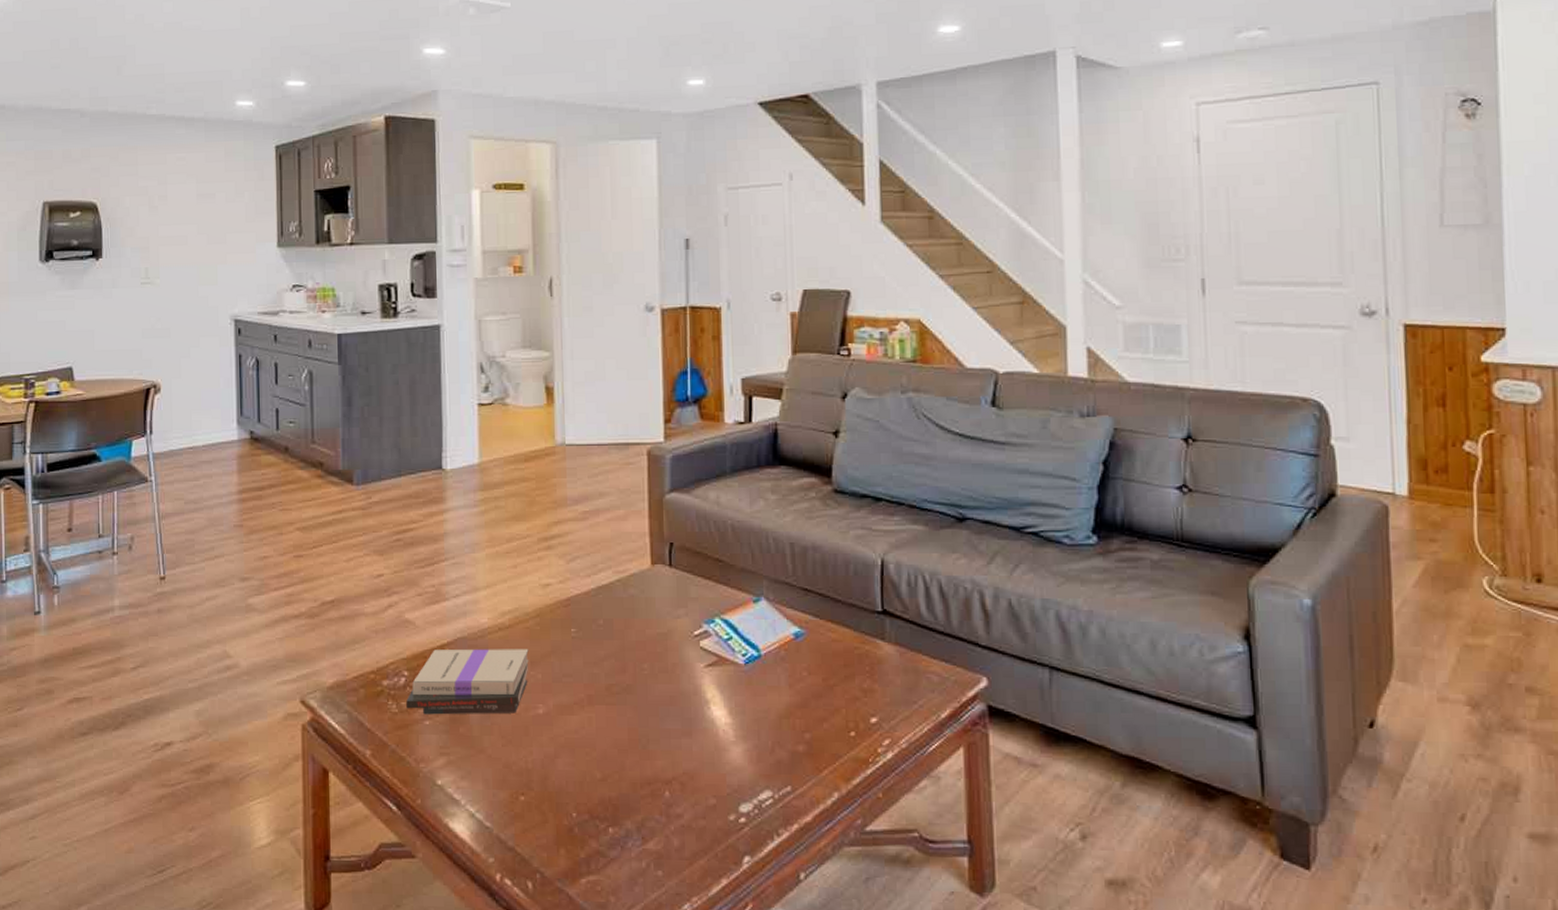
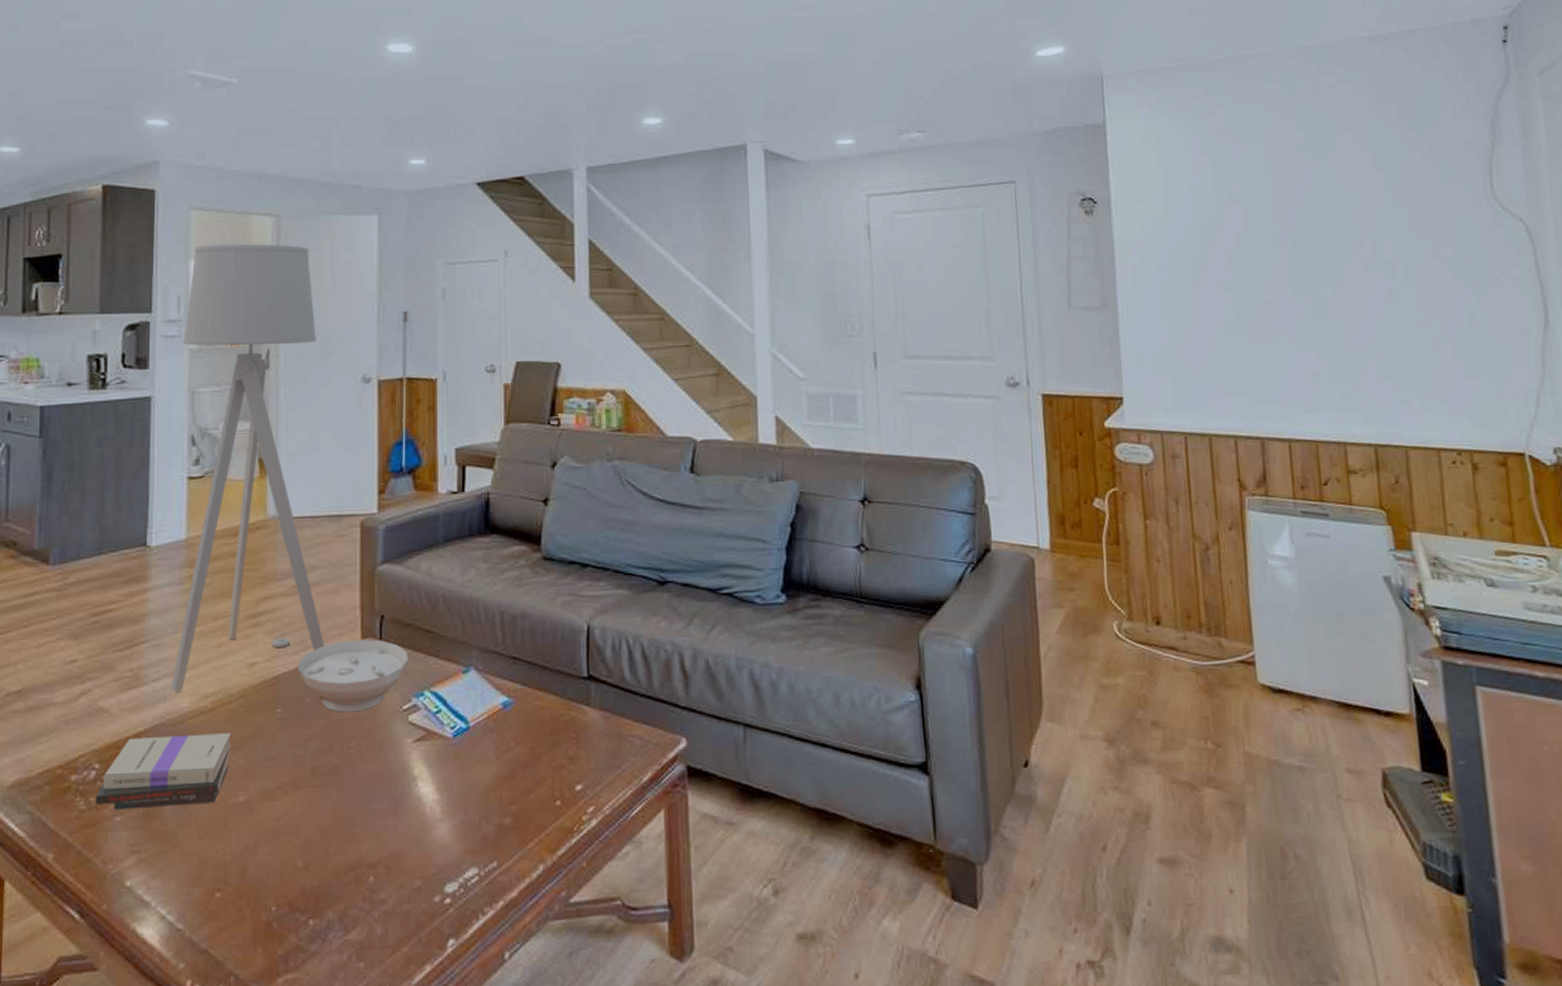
floor lamp: none [468,171,616,608] -> present [171,243,325,692]
decorative bowl: none [590,566,698,635] -> present [298,639,408,712]

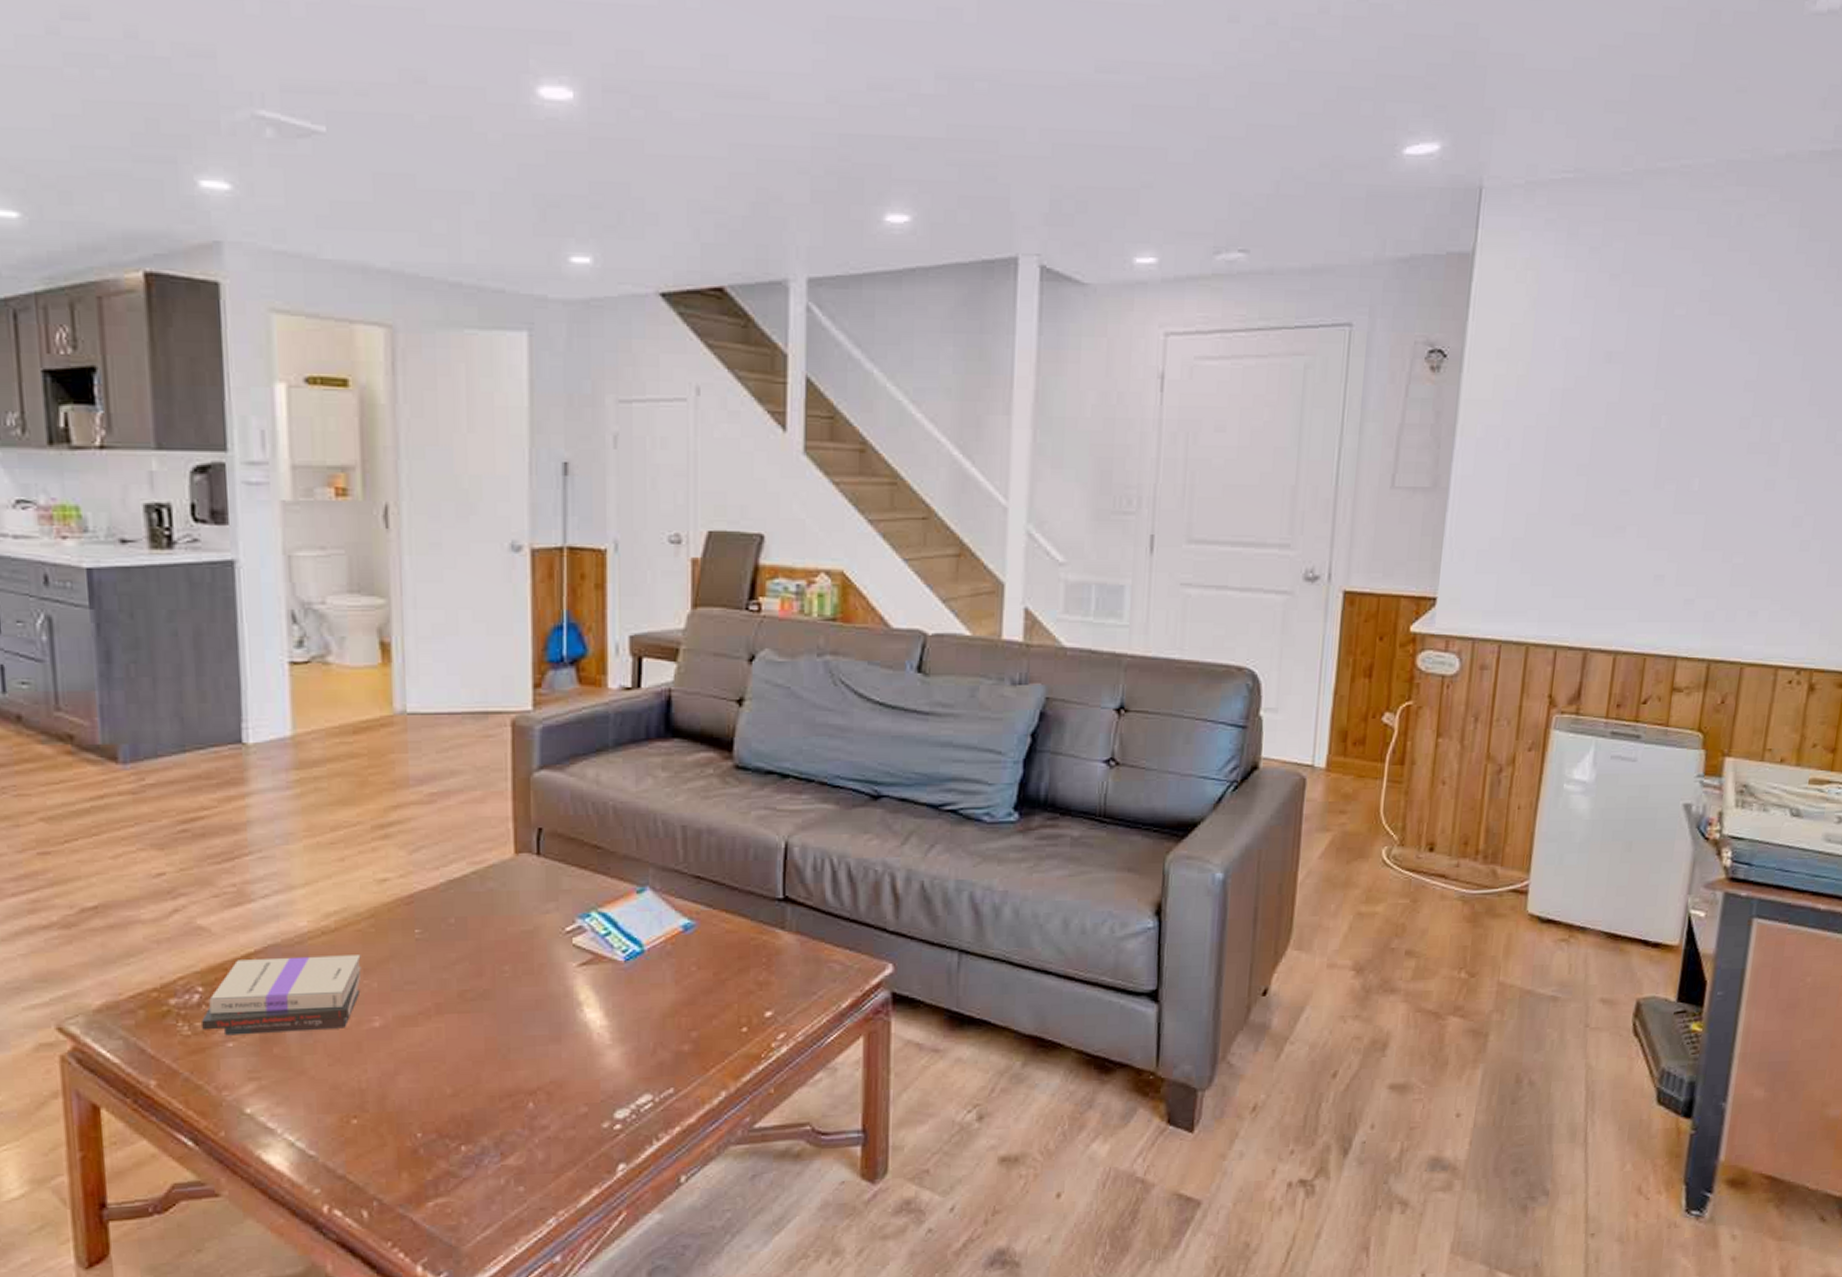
floor lamp: present [171,243,325,692] -> none [272,361,471,910]
decorative bowl: present [298,639,408,712] -> none [438,855,572,934]

